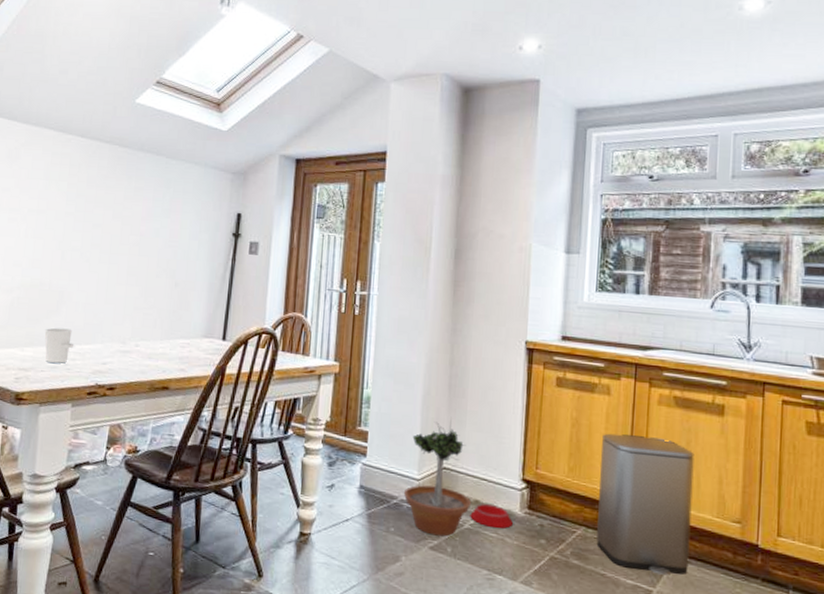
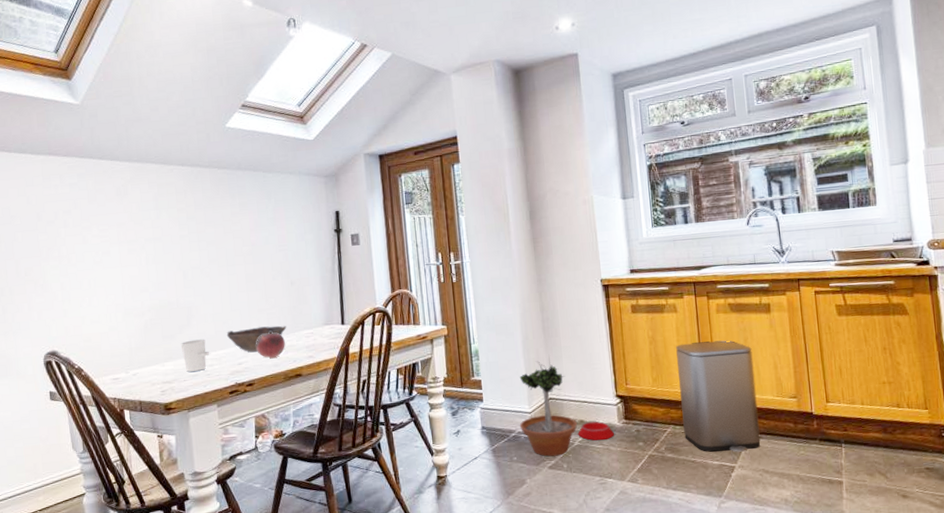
bowl: none [95,325,162,353] -> present [226,325,287,352]
fruit: none [125,334,157,364] -> present [256,332,285,359]

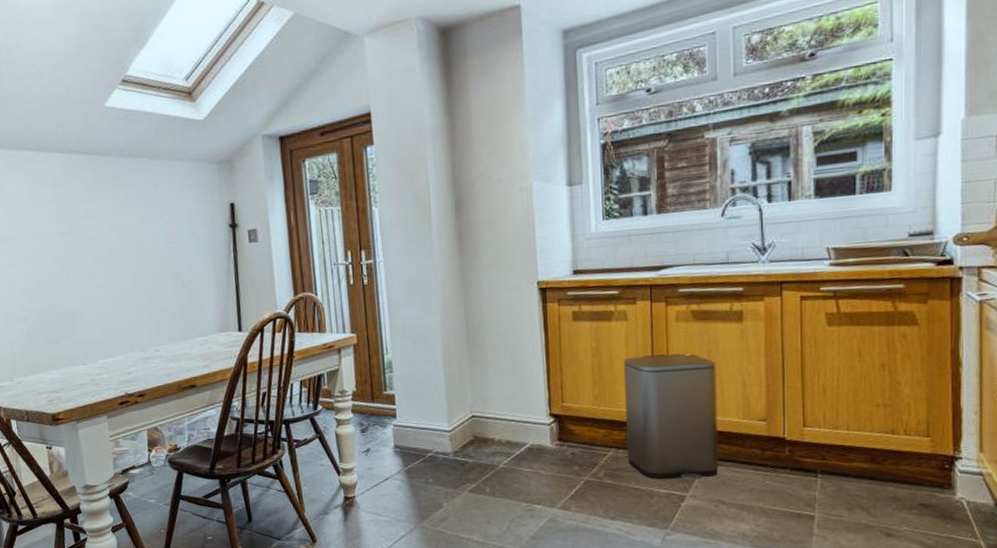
cup: present [180,339,210,373] -> none [65,346,97,382]
bowl: present [226,325,287,352] -> none [114,332,179,360]
fruit: present [256,332,285,359] -> none [146,339,178,368]
potted tree: present [519,355,577,457] -> none [437,368,503,479]
pet bowl: present [578,421,614,441] -> none [503,442,545,463]

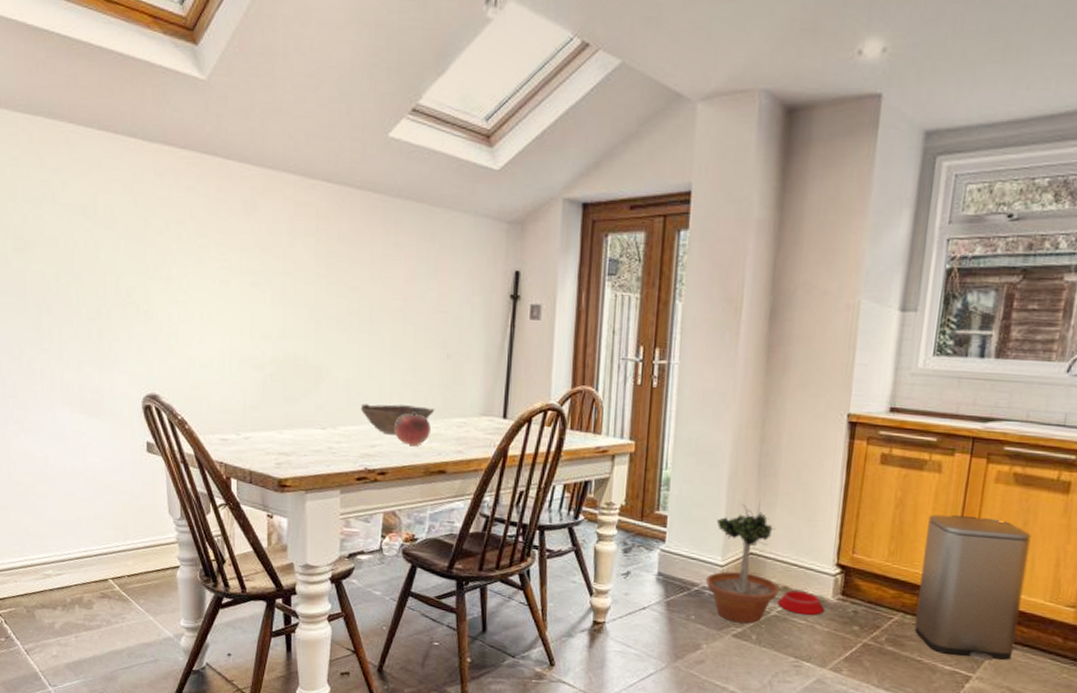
bowl: none [114,332,179,360] -> present [360,403,435,434]
fruit: none [146,339,178,368] -> present [395,413,431,447]
potted tree: none [437,368,503,479] -> present [705,500,779,624]
pet bowl: none [503,442,545,463] -> present [777,590,824,615]

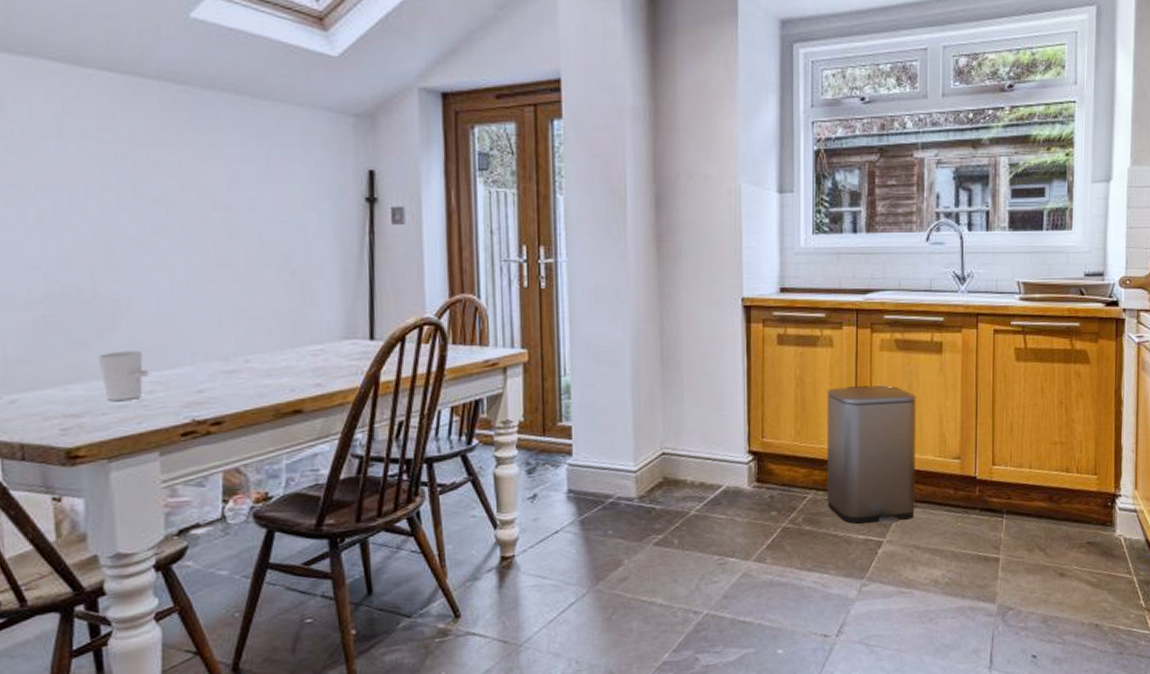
cup: none [304,407,338,447] -> present [97,350,150,402]
bowl: present [360,403,435,434] -> none [179,336,282,374]
fruit: present [395,413,431,447] -> none [229,345,278,386]
potted tree: present [705,500,779,624] -> none [619,396,696,530]
pet bowl: present [777,590,824,615] -> none [696,484,741,509]

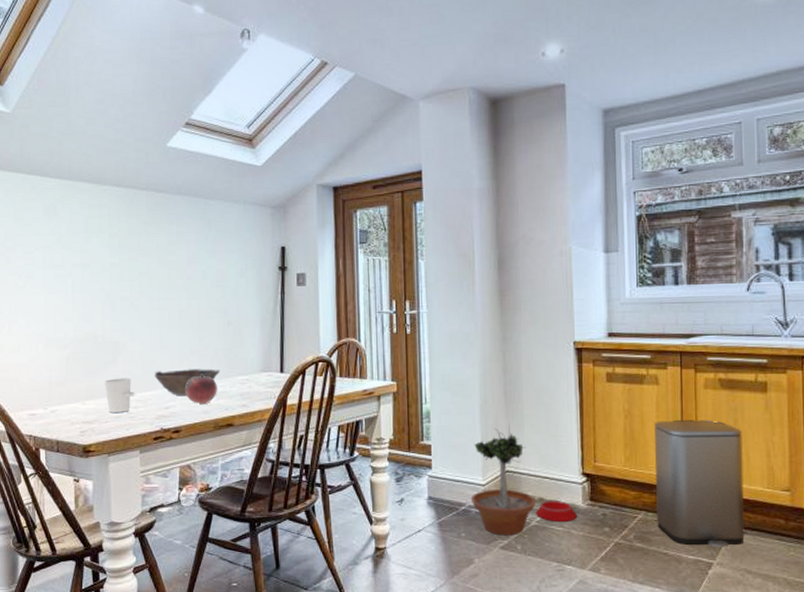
bowl: none [179,336,282,374] -> present [154,369,220,395]
fruit: none [229,345,278,386] -> present [185,375,217,405]
potted tree: none [619,396,696,530] -> present [470,423,536,536]
pet bowl: none [696,484,741,509] -> present [536,501,577,521]

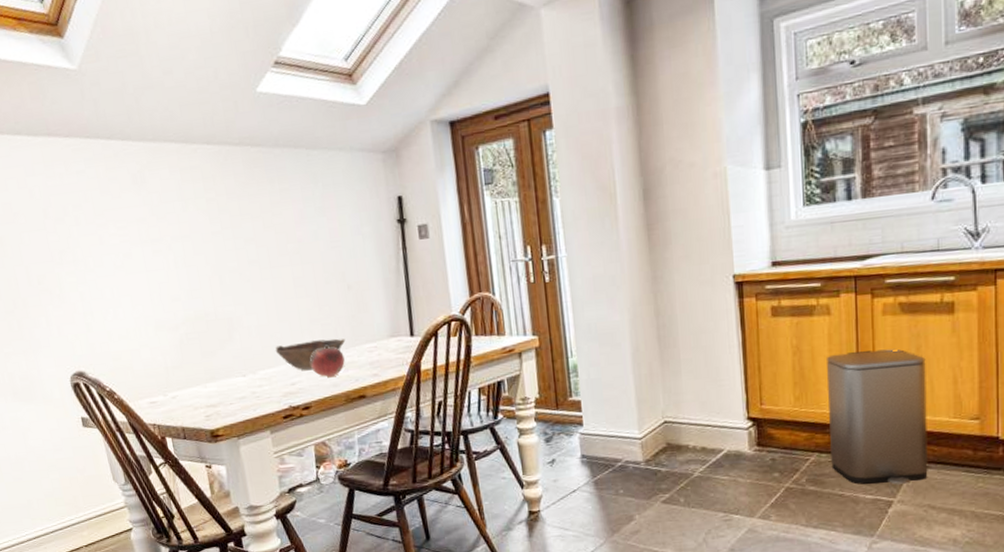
cup: present [104,378,135,414] -> none [223,355,258,395]
potted tree: present [470,423,536,536] -> none [627,370,698,490]
pet bowl: present [536,501,577,521] -> none [698,448,743,471]

